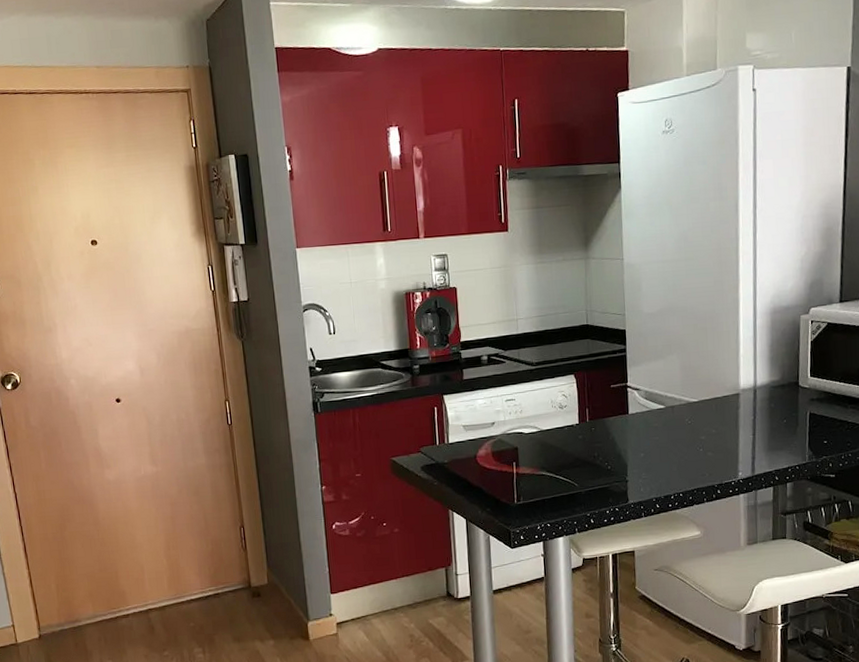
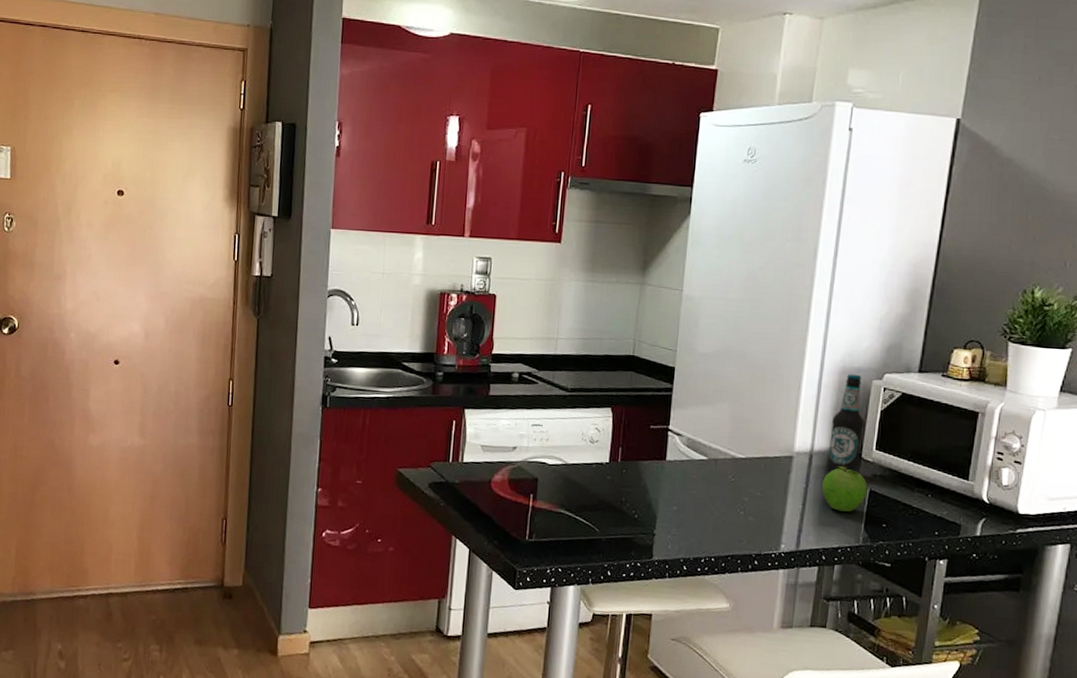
fruit: none [767,394,808,436] -> present [821,464,868,512]
bottle: none [769,312,798,402] -> present [826,374,864,472]

